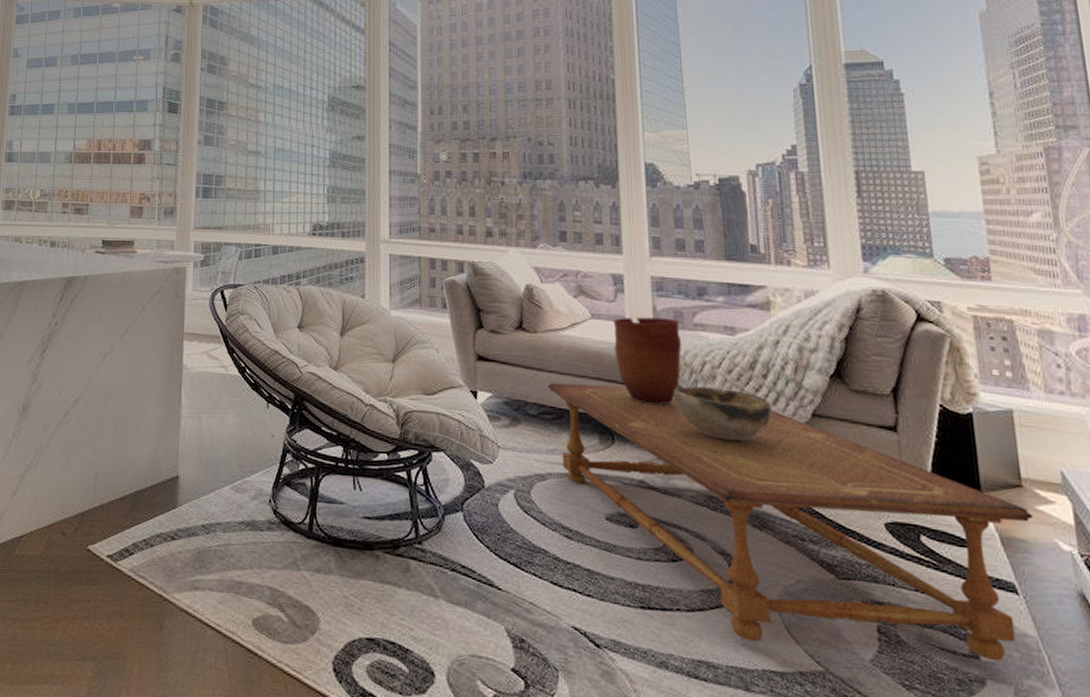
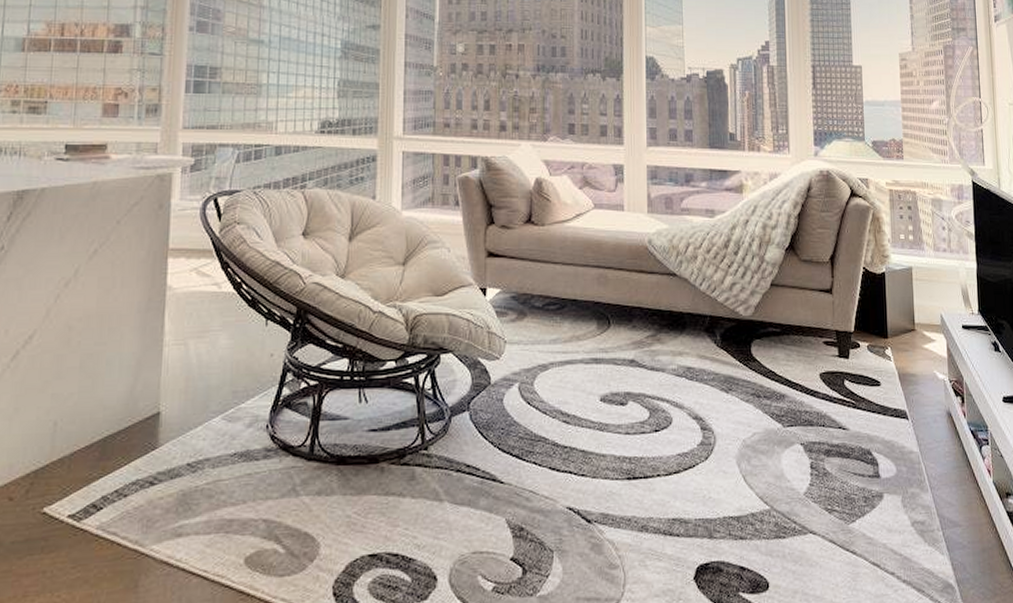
coffee table: present [547,383,1033,662] -> none [552,271,921,494]
vase: present [613,317,682,405] -> none [613,205,671,287]
decorative bowl: present [673,386,772,441] -> none [661,266,740,314]

